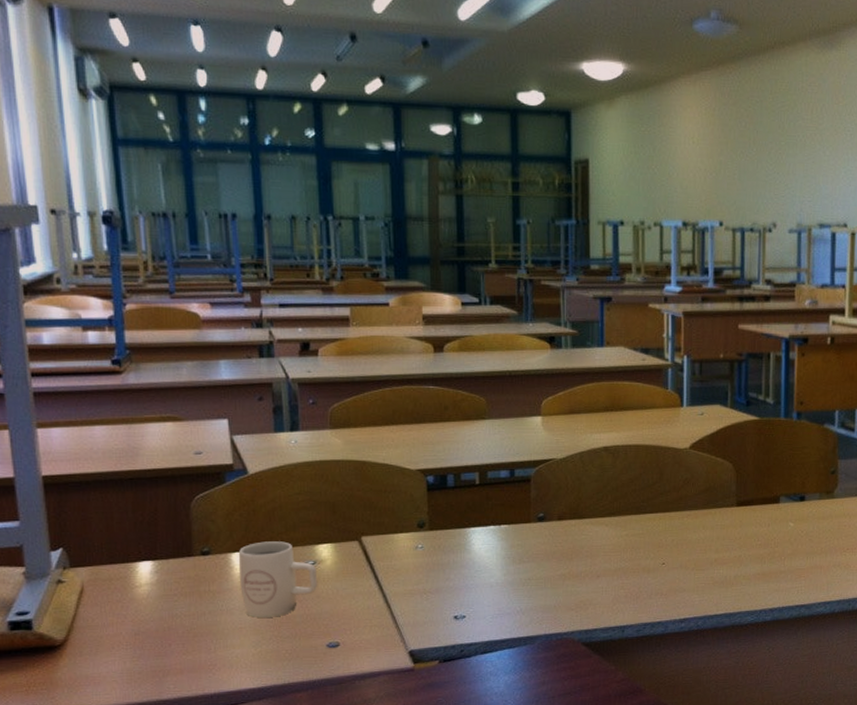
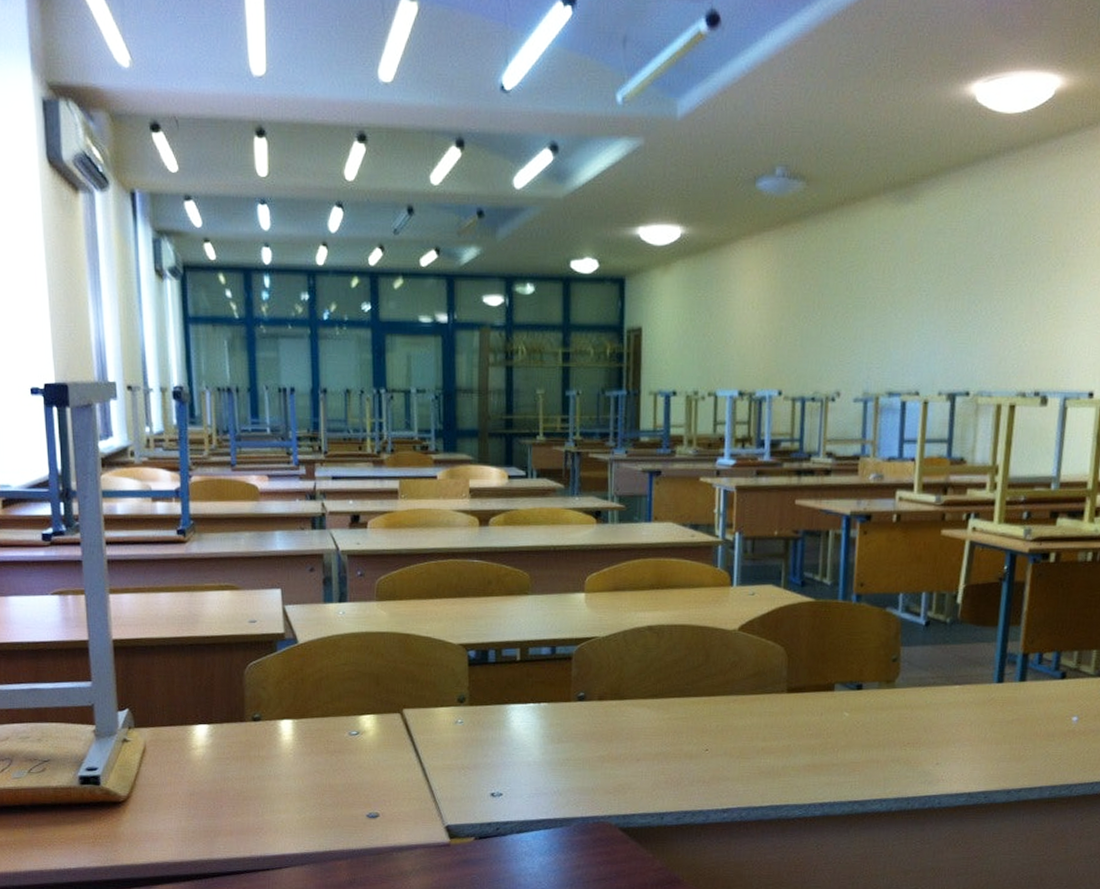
mug: present [238,541,318,618] -> none [286,710,360,785]

